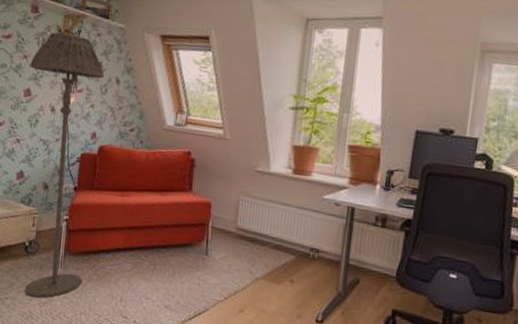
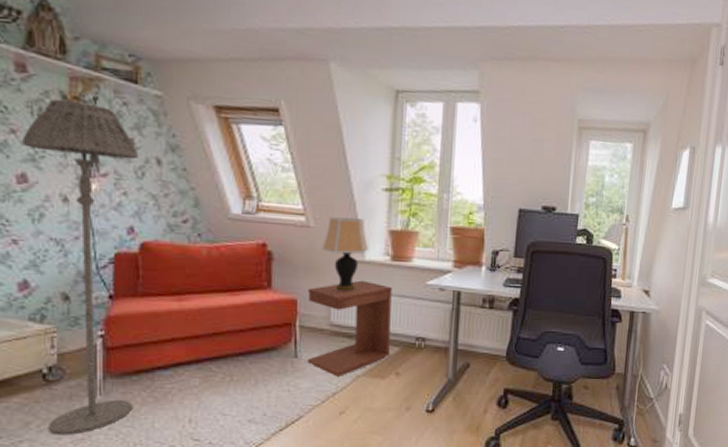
side table: none [215,190,292,277] -> present [307,280,392,377]
table lamp: none [234,131,274,200] -> present [322,216,369,293]

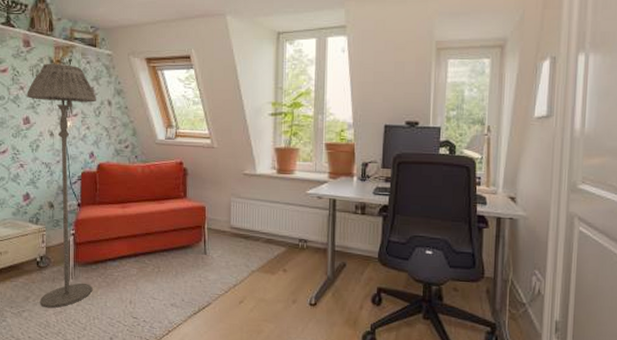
side table: present [307,280,392,377] -> none [213,190,279,271]
table lamp: present [322,216,369,293] -> none [223,138,260,201]

